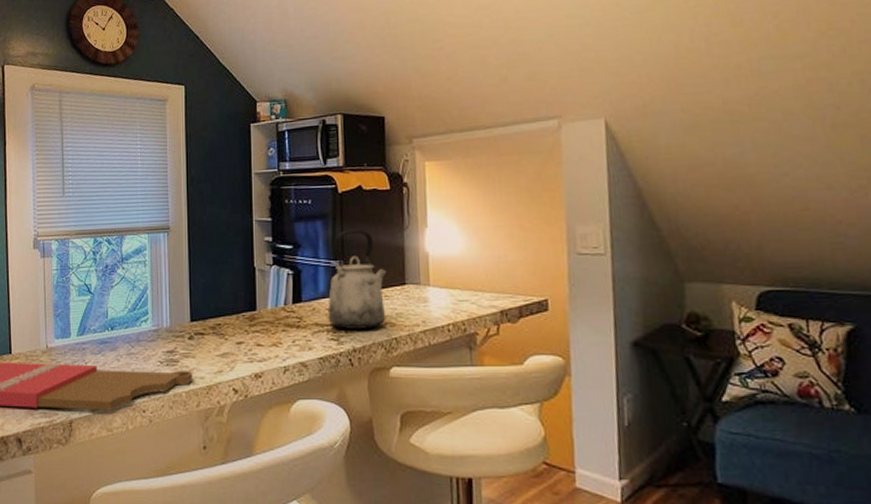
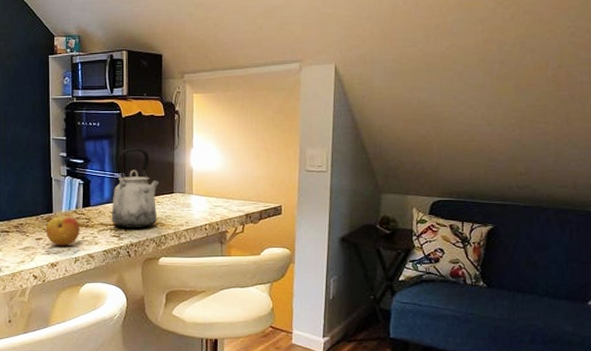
fruit: none [248,314,290,352] -> present [46,216,80,246]

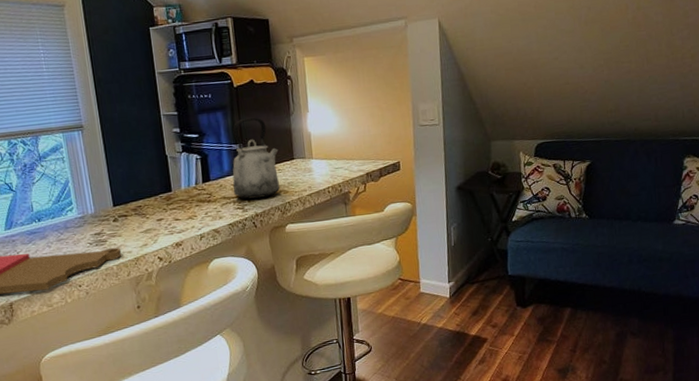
fruit: present [46,216,80,246] -> none [166,193,203,225]

